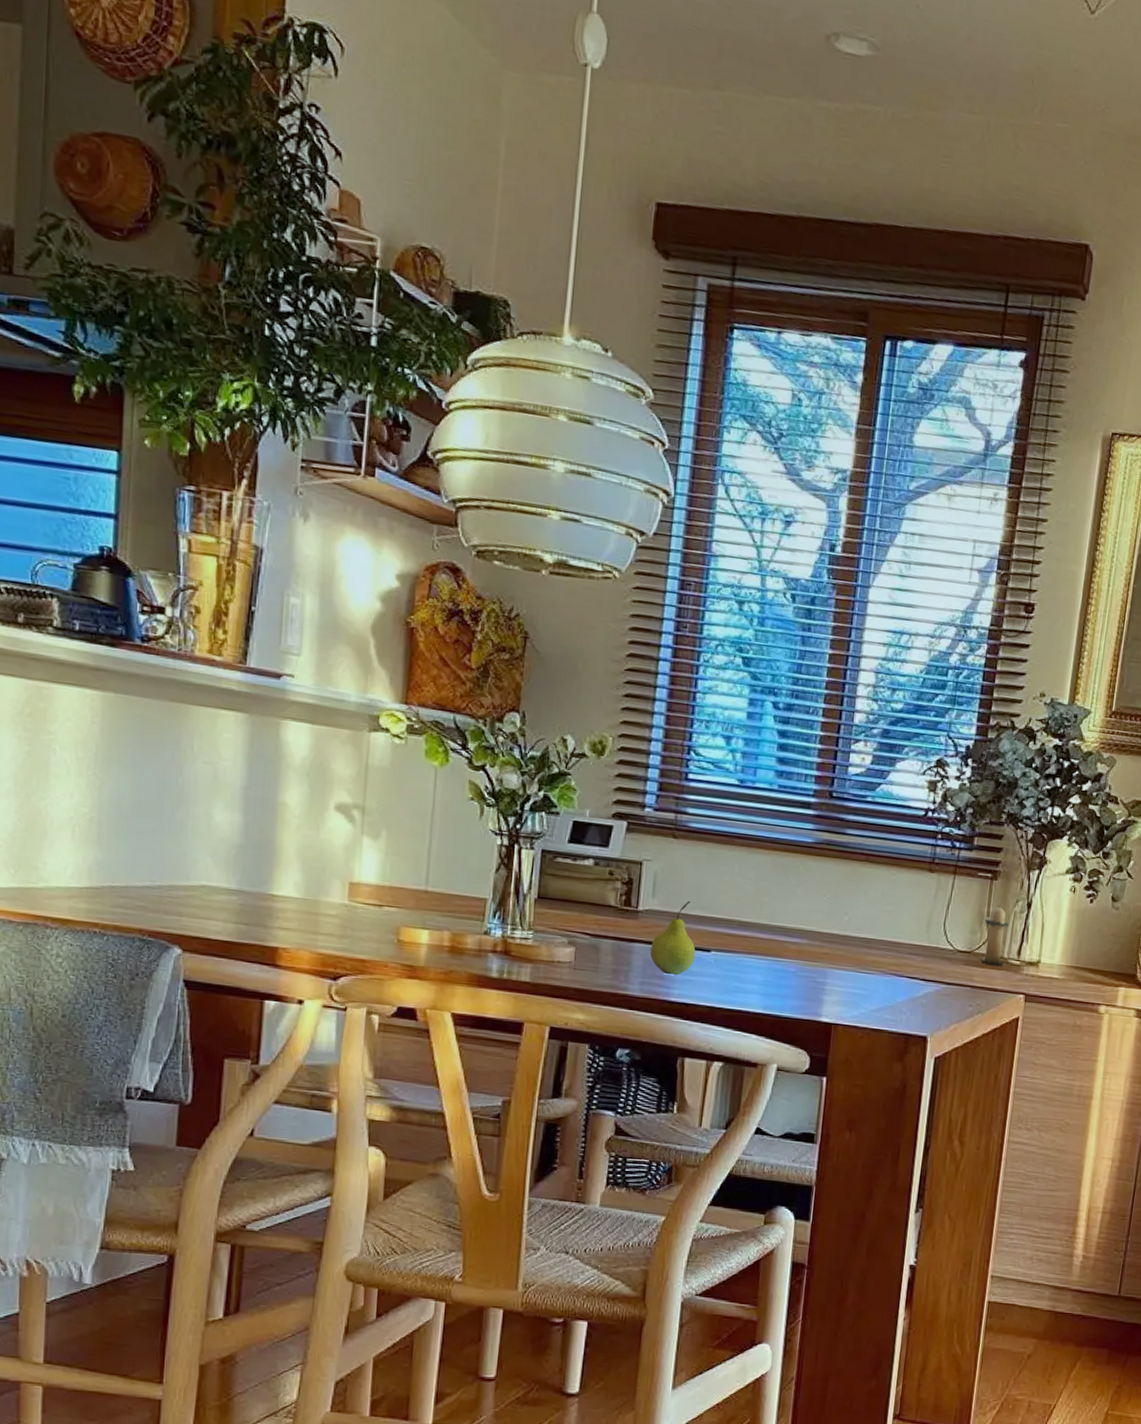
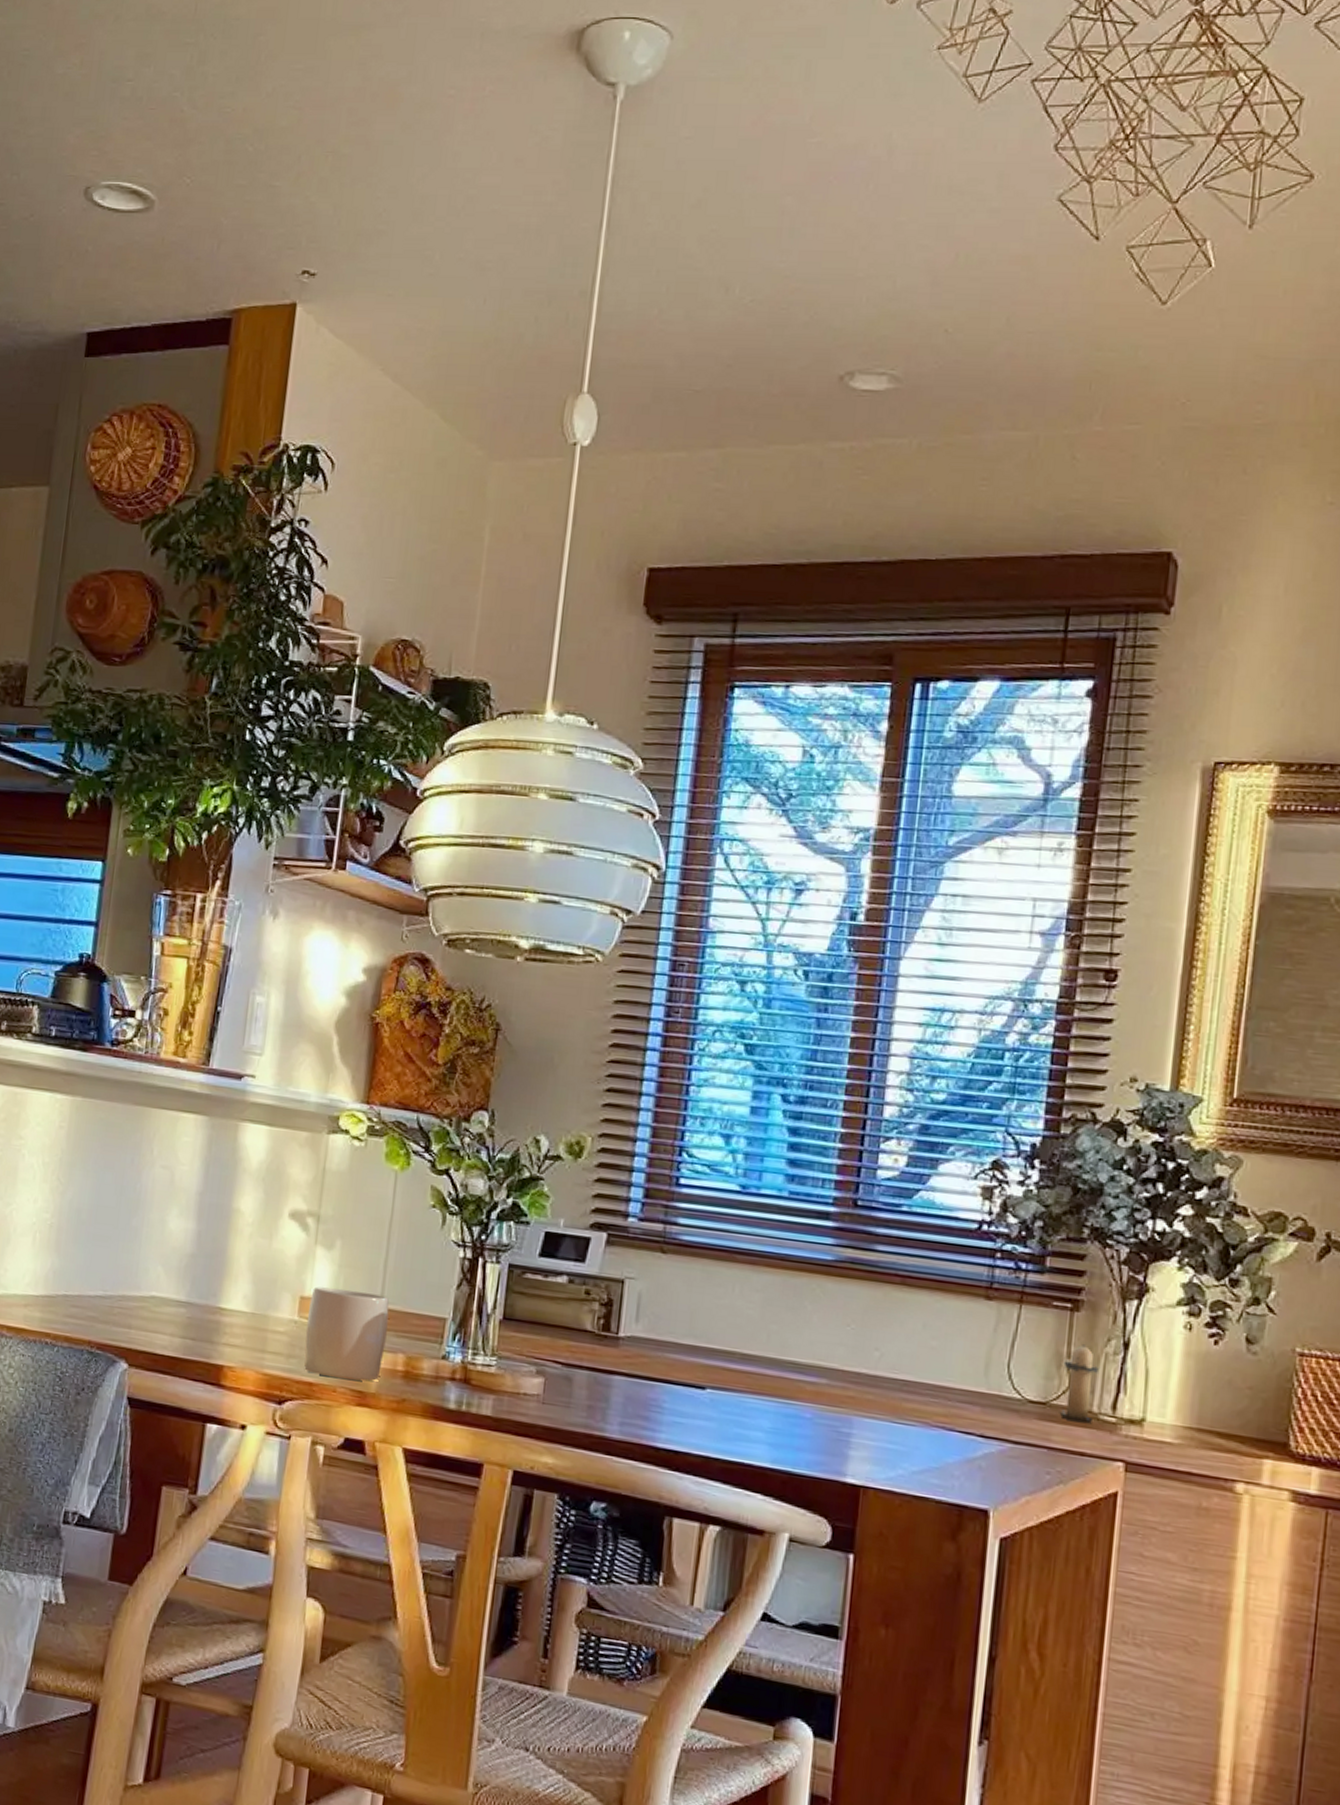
mug: none [356,873,434,957] -> present [304,1286,389,1382]
fruit: present [650,900,696,976] -> none [632,1326,688,1417]

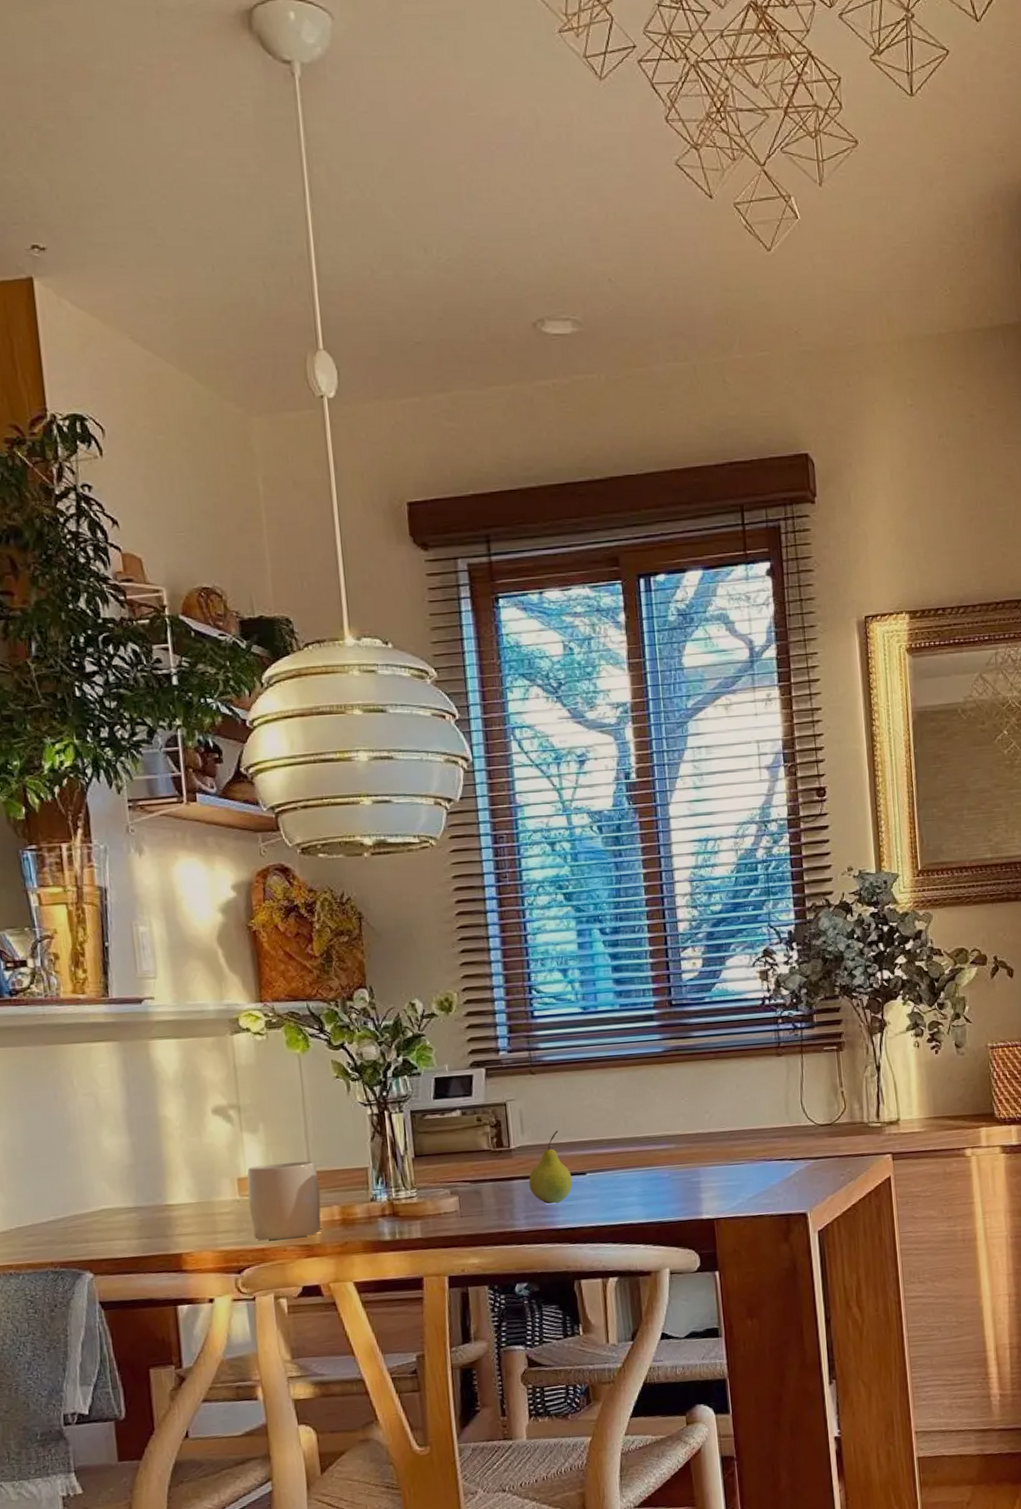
fruit: none [632,1326,688,1417] -> present [529,1130,573,1205]
candle: present [1059,1344,1099,1423] -> none [838,1074,866,1133]

